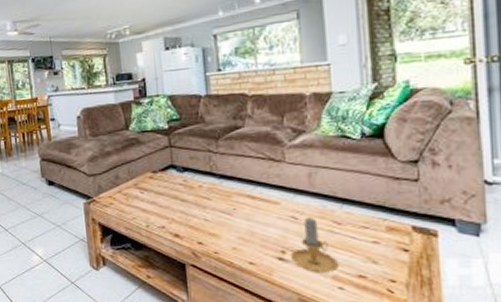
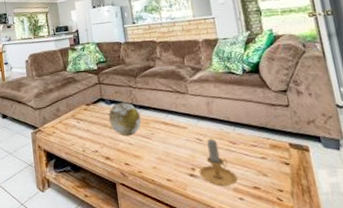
decorative orb: none [179,170,222,211] -> present [108,102,142,136]

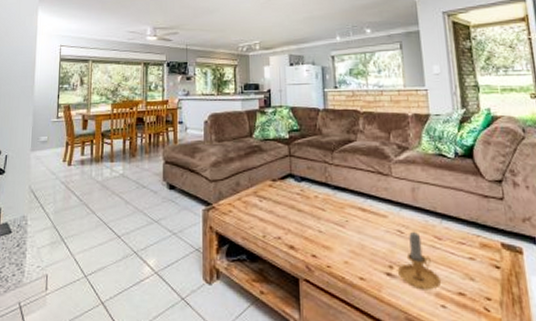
decorative orb: present [108,102,142,136] -> none [297,181,336,222]

